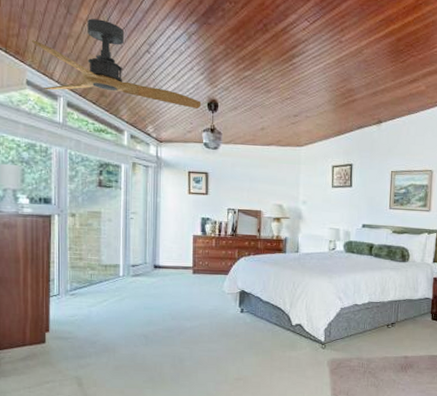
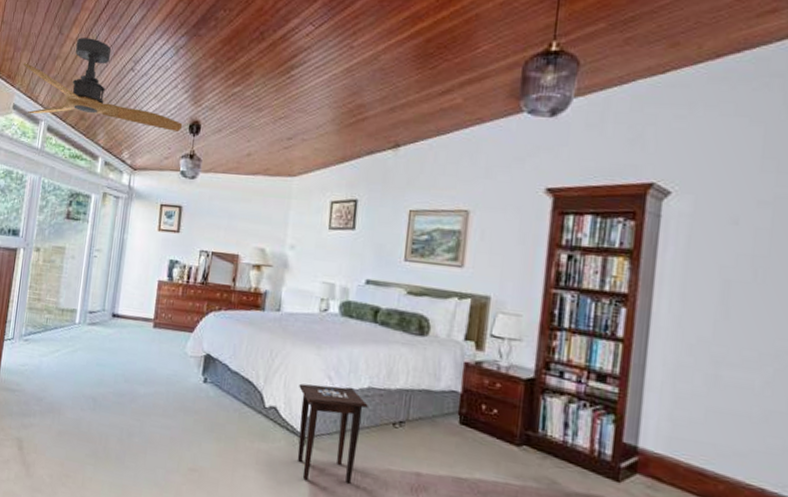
side table: none [317,304,369,373] -> present [297,383,368,484]

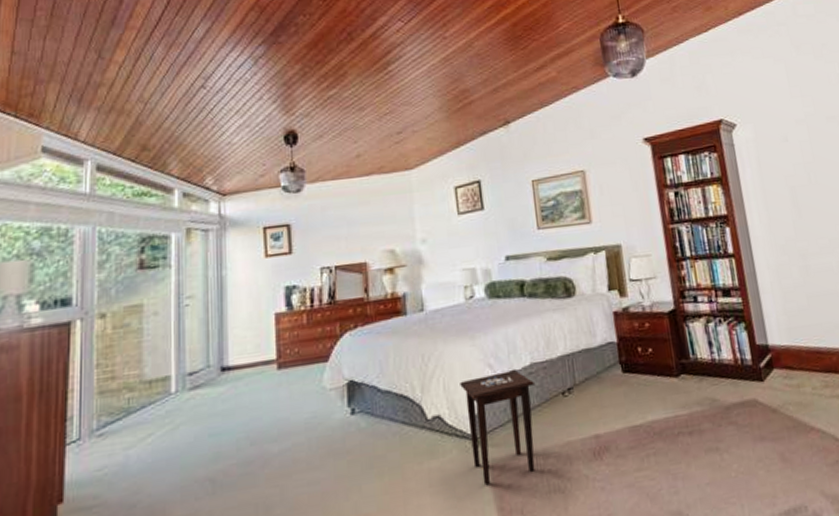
ceiling fan: present [22,38,183,131] -> none [50,58,276,155]

